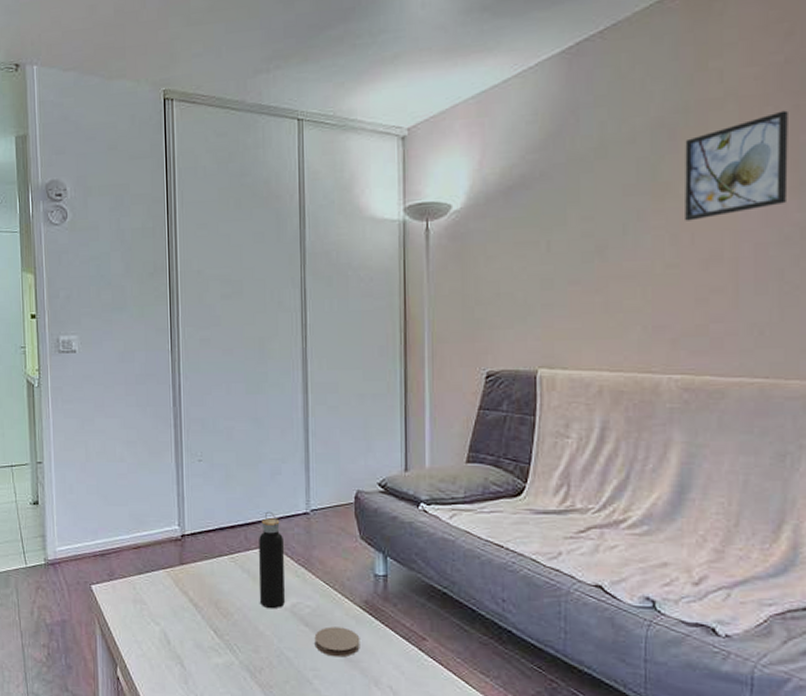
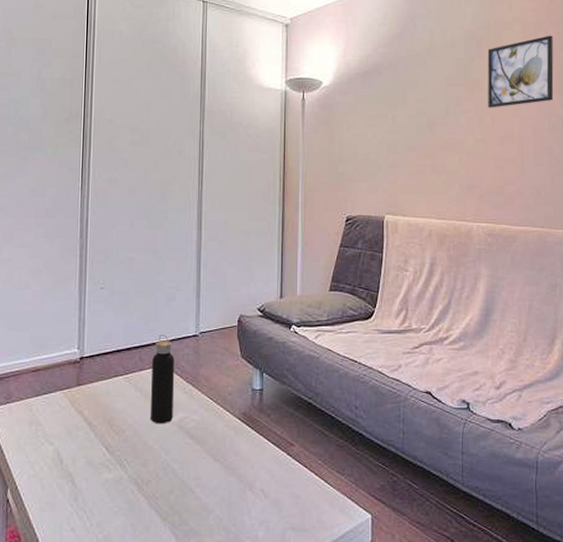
coaster: present [314,626,360,657] -> none [198,438,238,466]

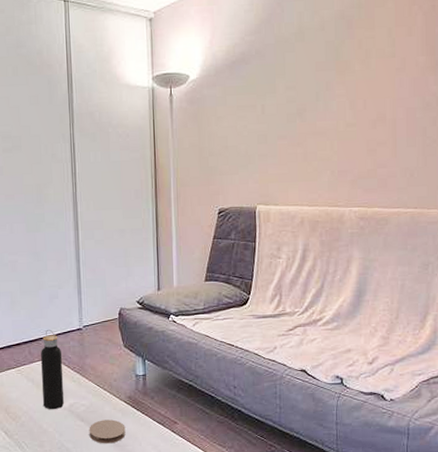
coaster: none [198,438,238,466] -> present [89,419,126,444]
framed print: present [487,35,554,108] -> none [359,9,428,91]

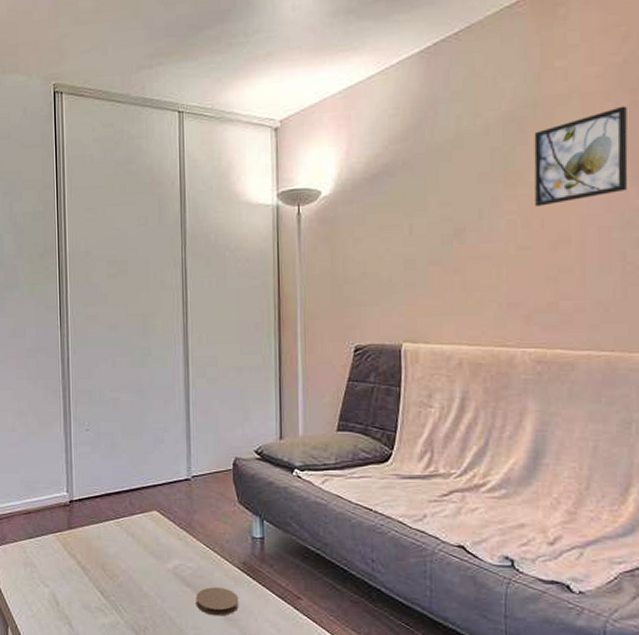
water bottle: present [41,329,64,410] -> none [143,477,168,571]
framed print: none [359,9,428,91] -> present [534,106,628,207]

